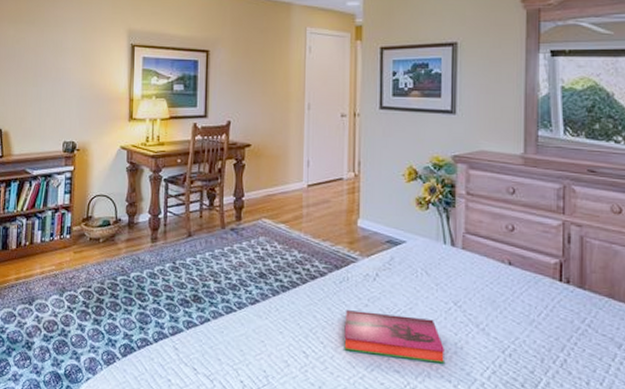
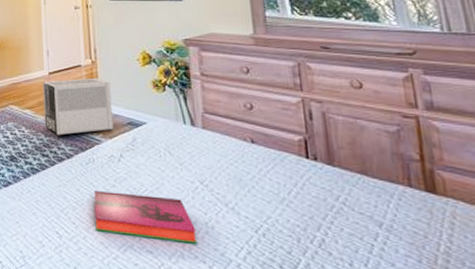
air purifier: none [299,192,373,254] -> present [42,79,114,137]

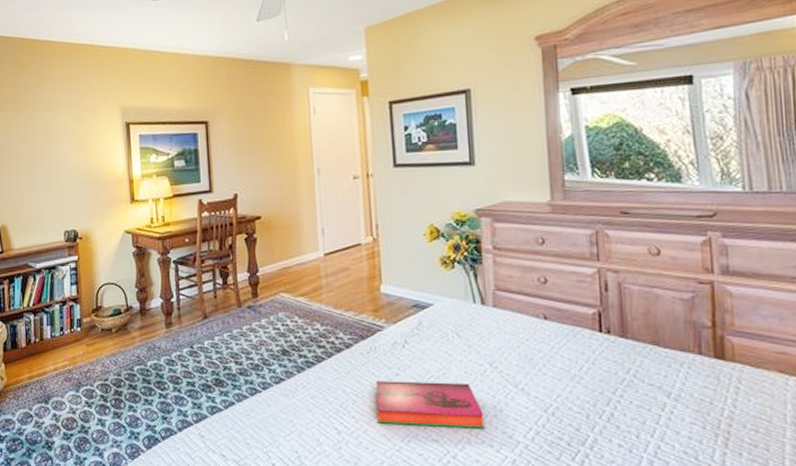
air purifier: present [42,79,114,137] -> none [317,258,397,325]

